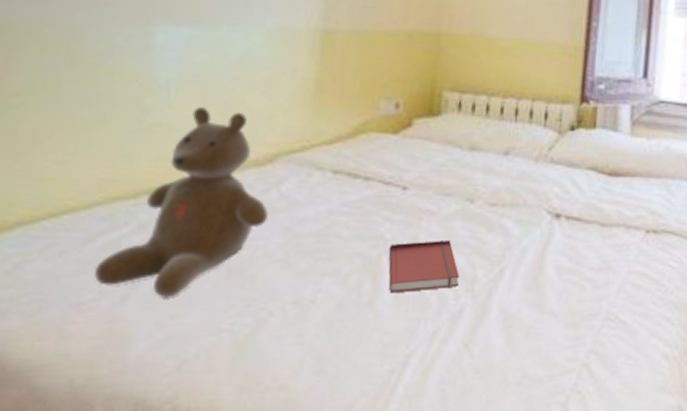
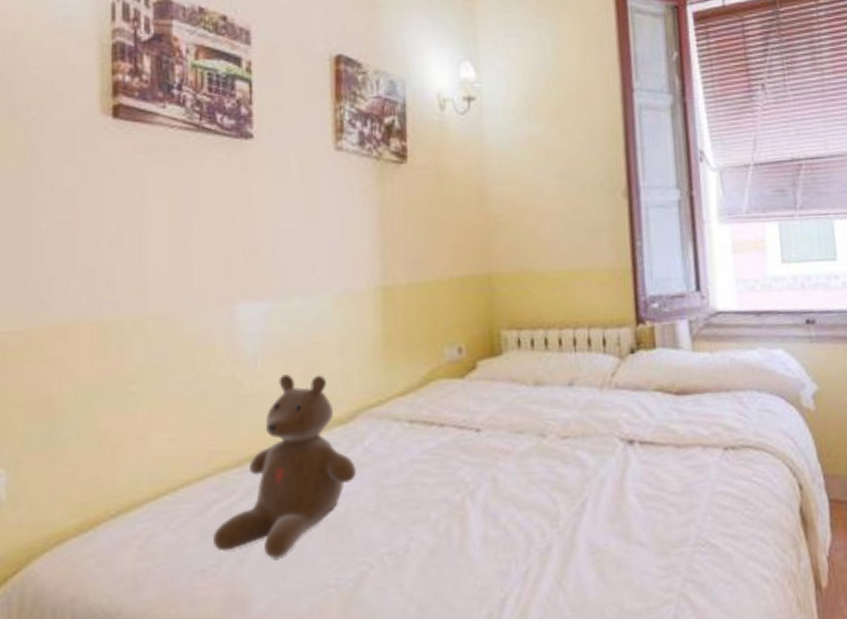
book: present [388,241,459,294] -> none [471,478,543,537]

